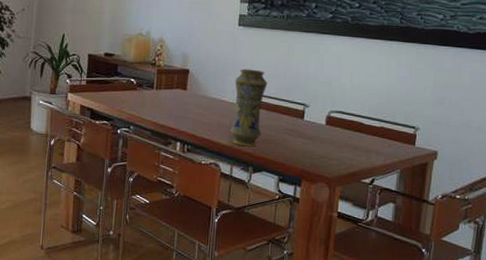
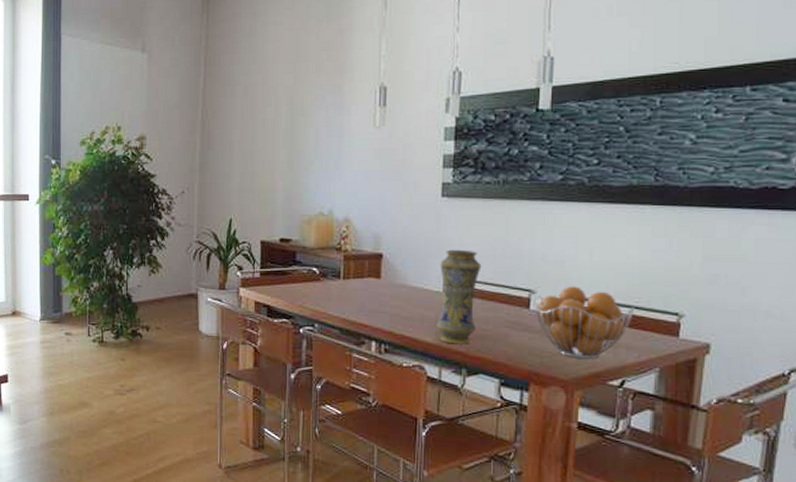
fruit basket: none [307,102,383,161] -> present [534,286,635,359]

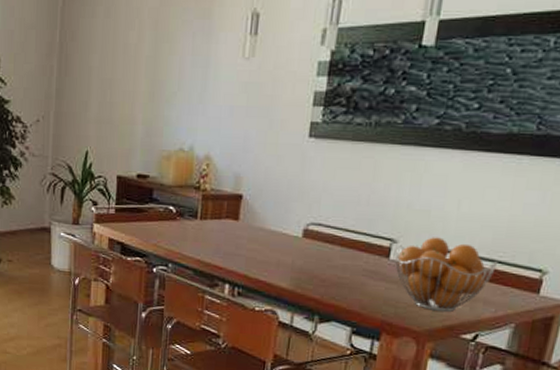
vase: present [436,249,482,345] -> none [292,193,344,292]

